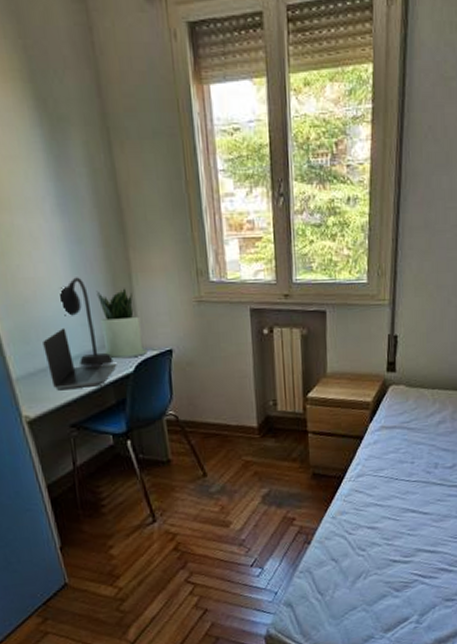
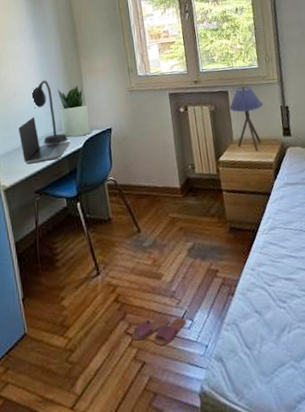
slippers: none [192,565,255,593] -> present [131,317,186,345]
table lamp: none [326,307,368,388] -> present [229,86,264,151]

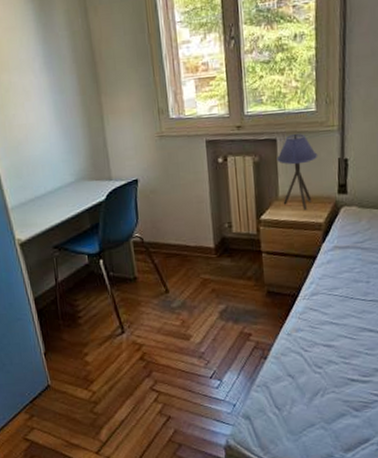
laptop computer: present [19,117,71,164] -> none [32,164,92,217]
desk lamp: present [32,80,68,144] -> none [46,121,88,196]
planter: present [57,85,93,138] -> none [75,128,117,190]
slippers: present [131,317,186,345] -> none [157,376,214,402]

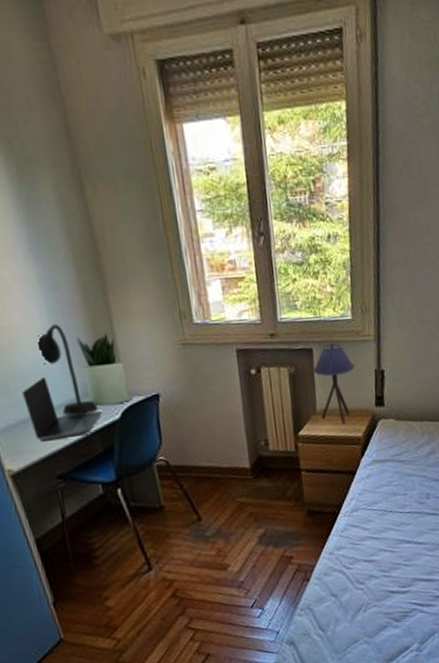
laptop computer: none [32,164,92,217] -> present [22,376,103,442]
desk lamp: none [46,121,88,196] -> present [38,324,98,415]
planter: none [75,128,117,190] -> present [76,333,133,407]

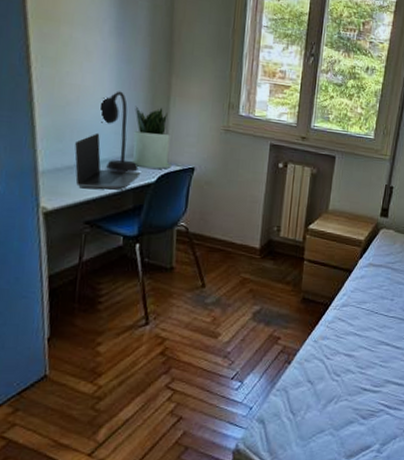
table lamp: present [313,343,355,424] -> none [331,155,369,226]

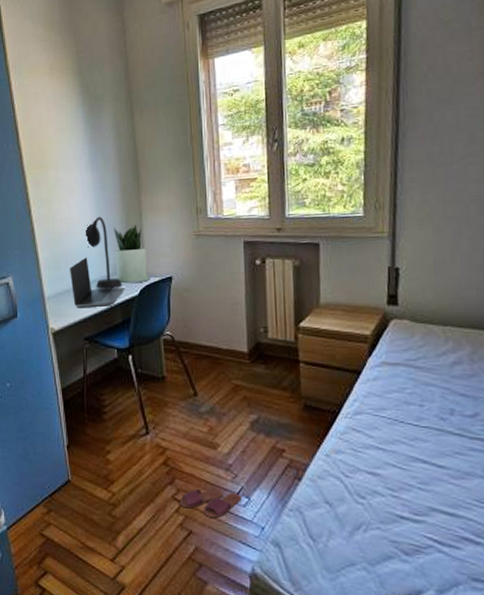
slippers: none [172,376,235,402] -> present [179,489,242,518]

